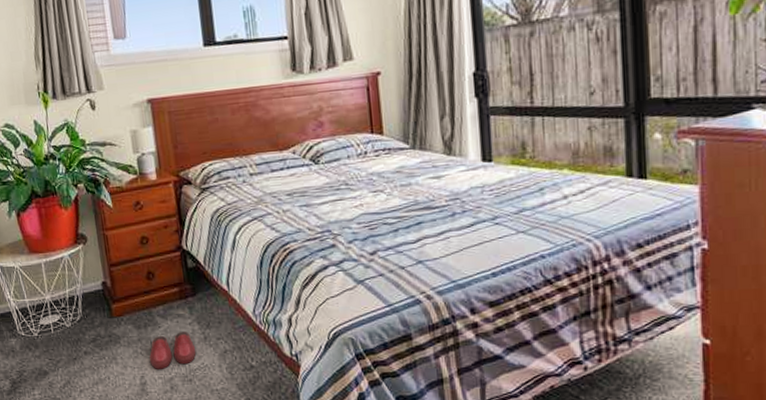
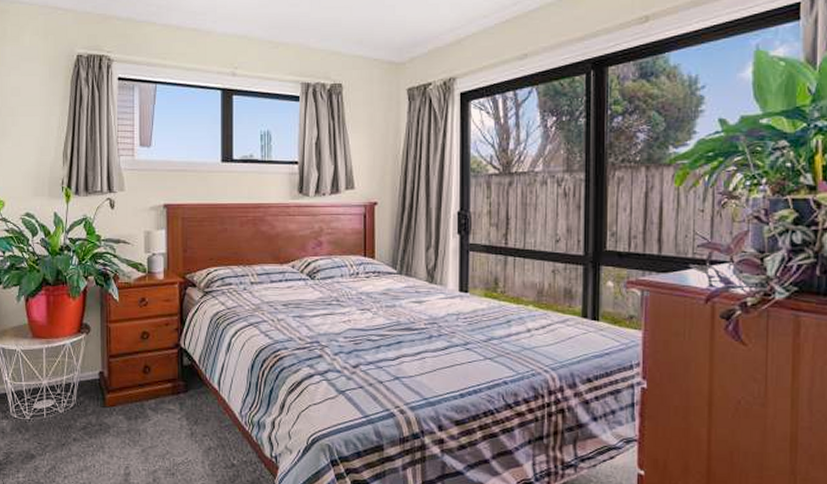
slippers: present [149,331,197,369] -> none [137,426,182,461]

